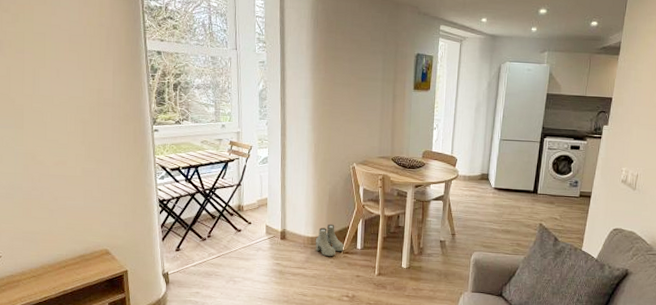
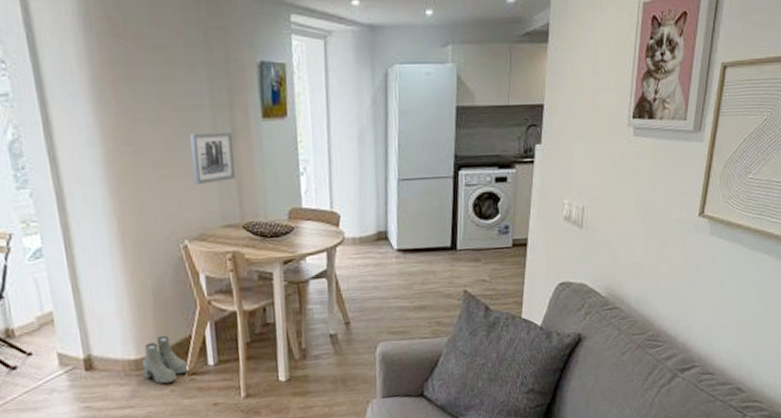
wall art: none [366,95,393,129] -> present [190,132,236,185]

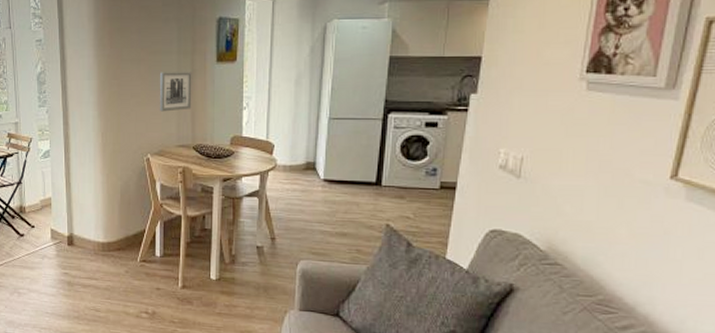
boots: present [141,335,189,385] -> none [107,226,140,266]

